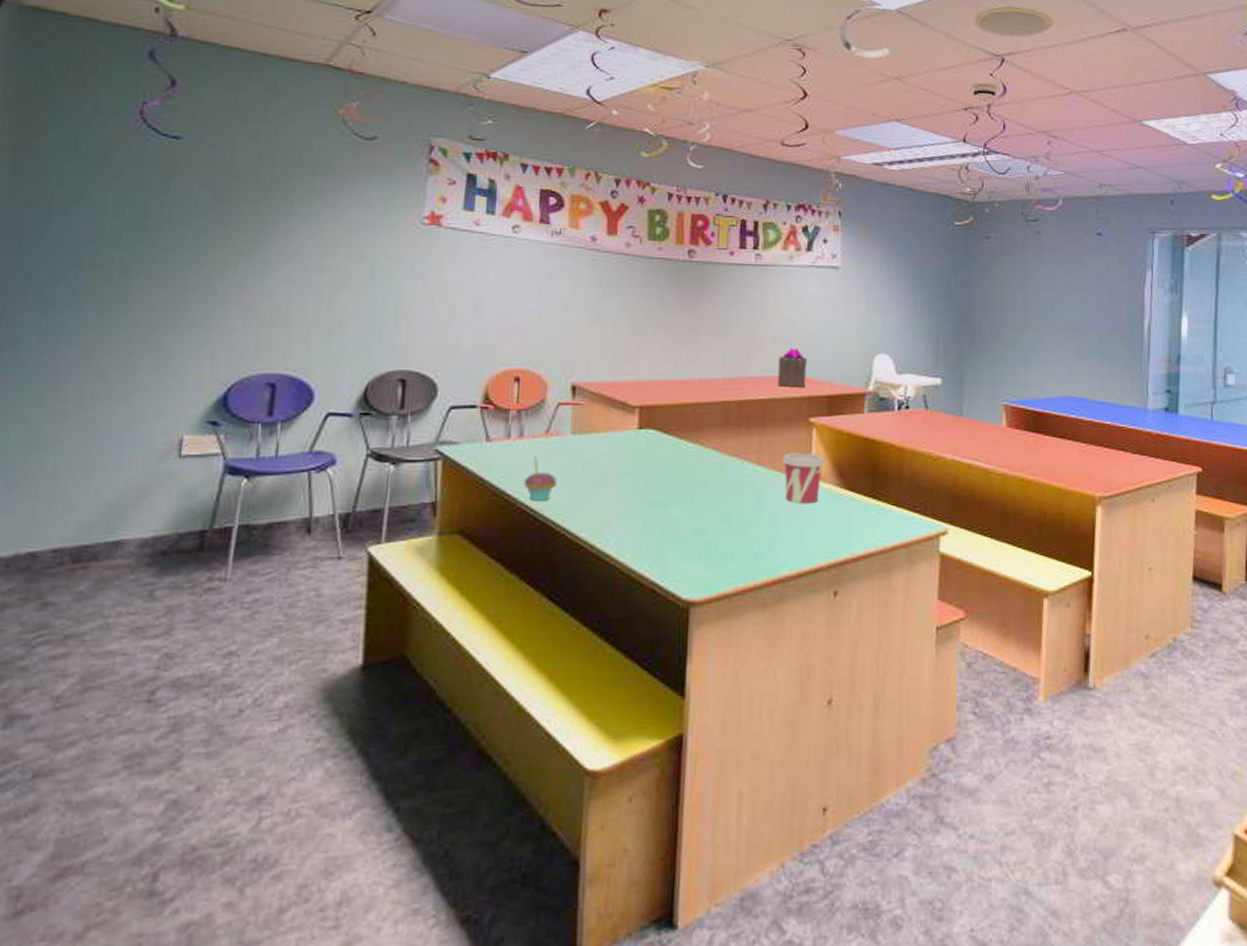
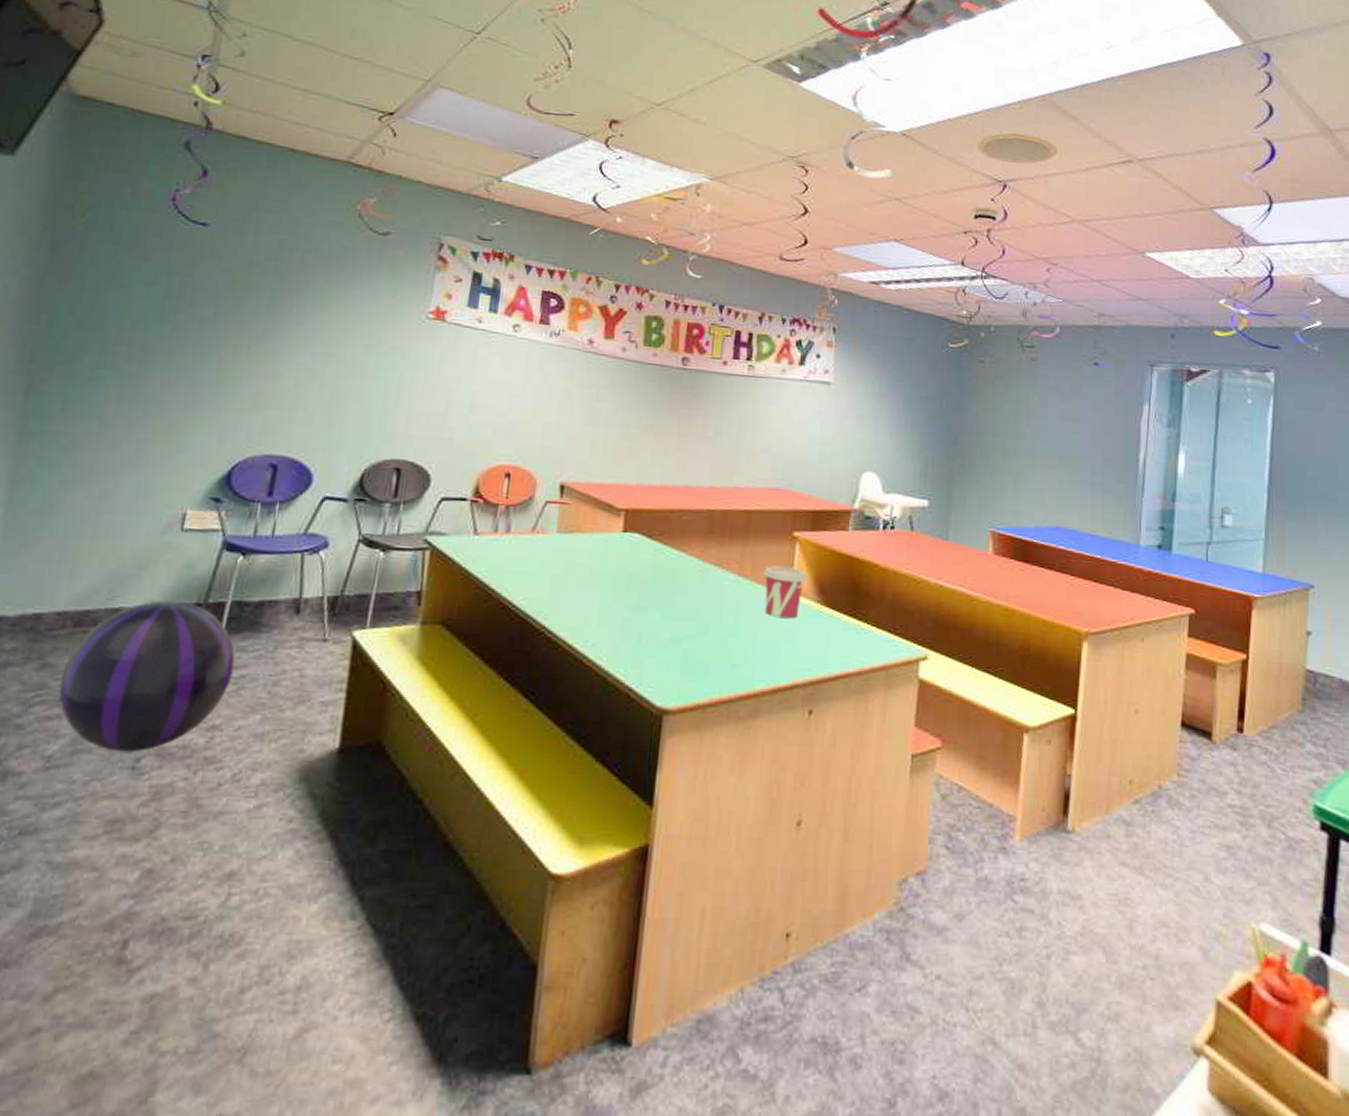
beach ball: none [62,528,247,686] -> present [59,599,235,753]
cupcake: present [524,455,557,502] -> none [507,551,540,599]
gift box: present [778,348,807,387] -> none [764,460,794,501]

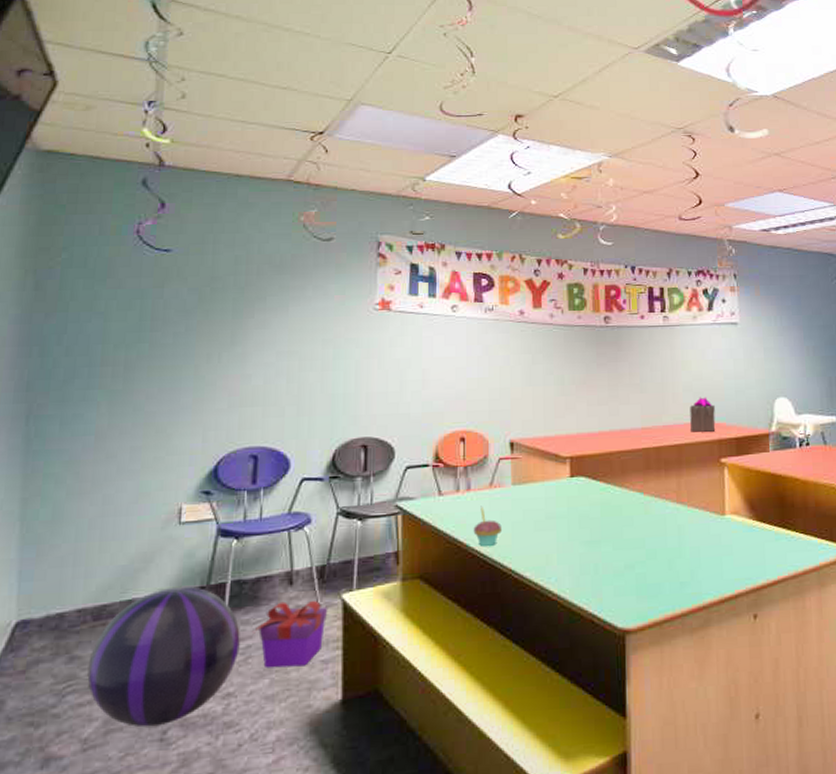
gift box: none [248,631,336,706] -> present [252,601,328,668]
cupcake: none [507,551,540,599] -> present [473,506,502,547]
gift box: none [764,460,794,501] -> present [690,397,716,432]
cup: present [764,565,807,619] -> none [699,490,738,537]

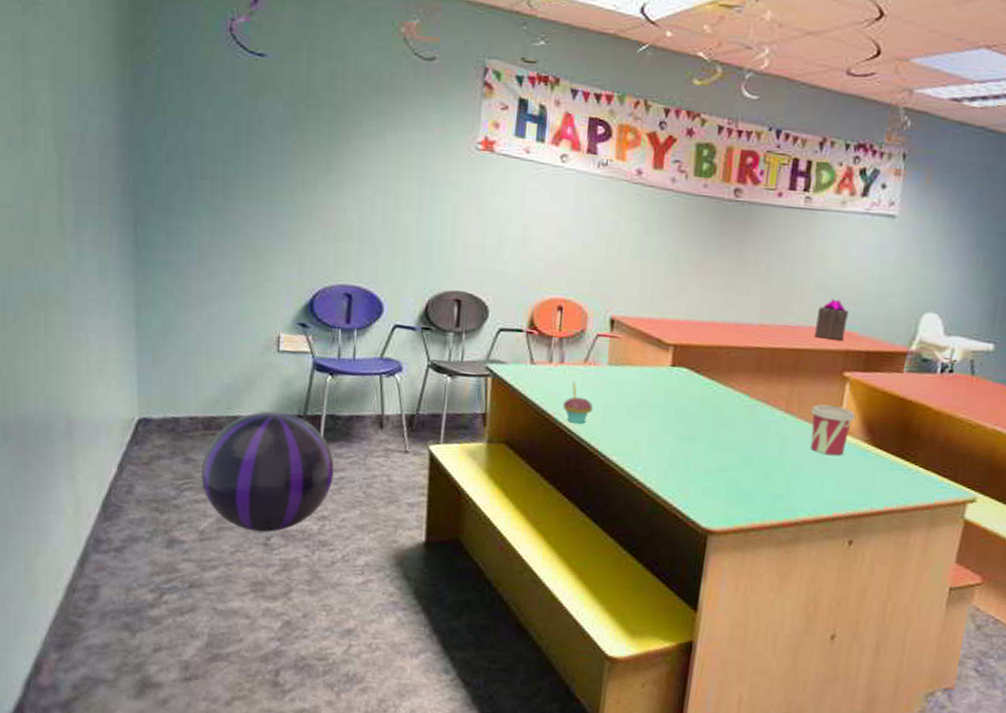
gift box: present [252,601,328,668] -> none [345,442,416,505]
cup: none [699,490,738,537] -> present [810,404,856,456]

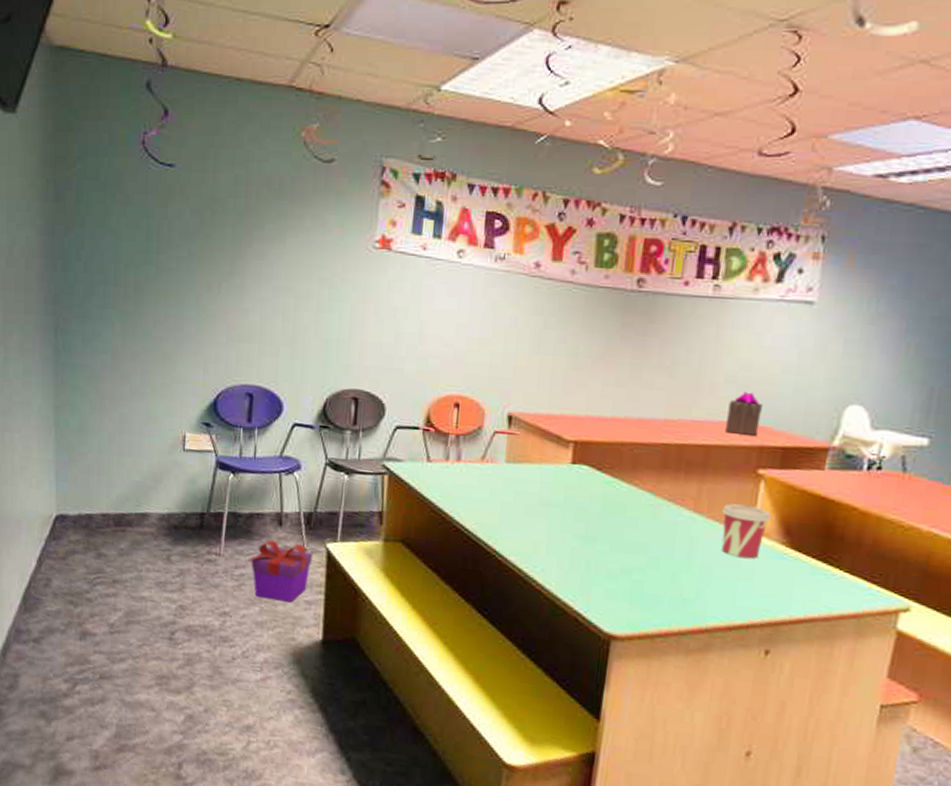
beach ball: present [201,410,334,533] -> none [112,508,235,627]
gift box: none [345,442,416,505] -> present [246,539,314,603]
cupcake: present [563,381,593,425] -> none [459,479,490,524]

